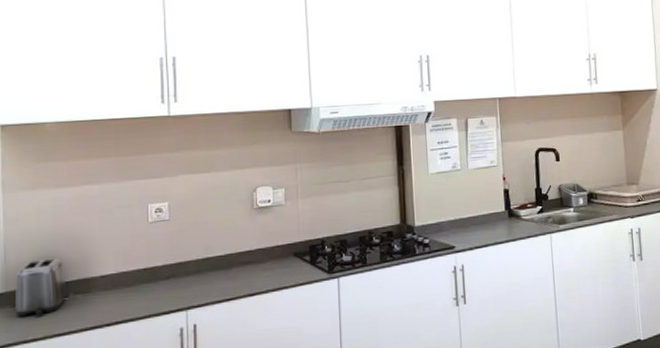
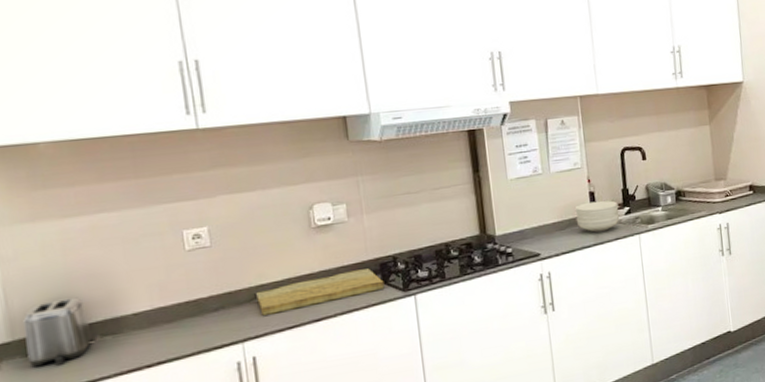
cutting board: none [202,249,312,287] -> present [256,268,385,316]
bowl: none [489,198,532,229] -> present [574,200,620,233]

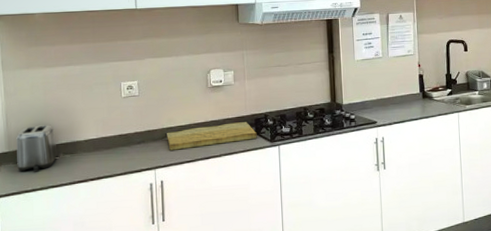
bowl: present [574,200,620,233] -> none [406,82,443,108]

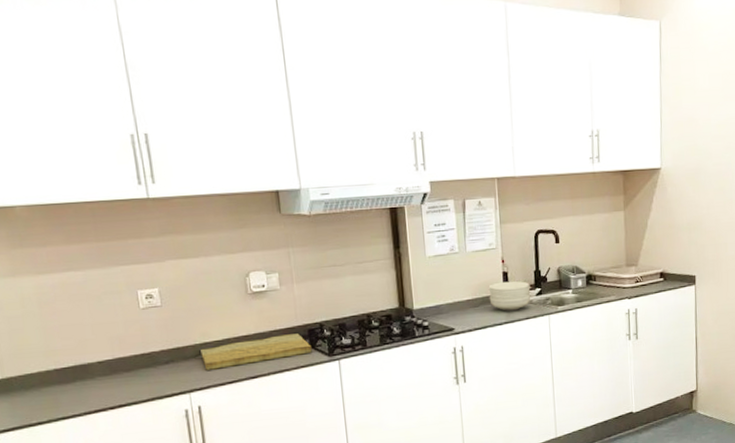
toaster: present [16,124,58,172] -> none [9,344,66,402]
bowl: none [406,82,443,108] -> present [488,281,531,311]

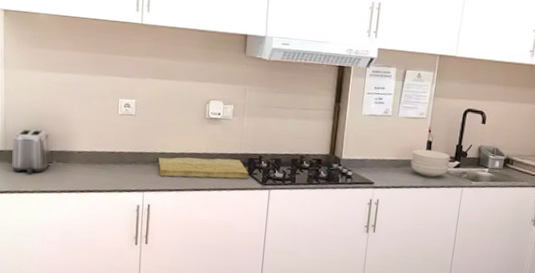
toaster: none [9,344,66,402] -> present [12,128,51,175]

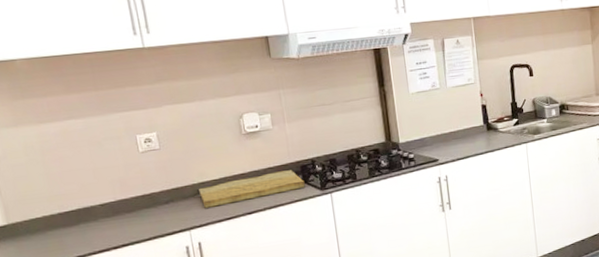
toaster: present [12,128,51,175] -> none [14,190,70,246]
bowl: present [410,149,451,178] -> none [468,112,509,142]

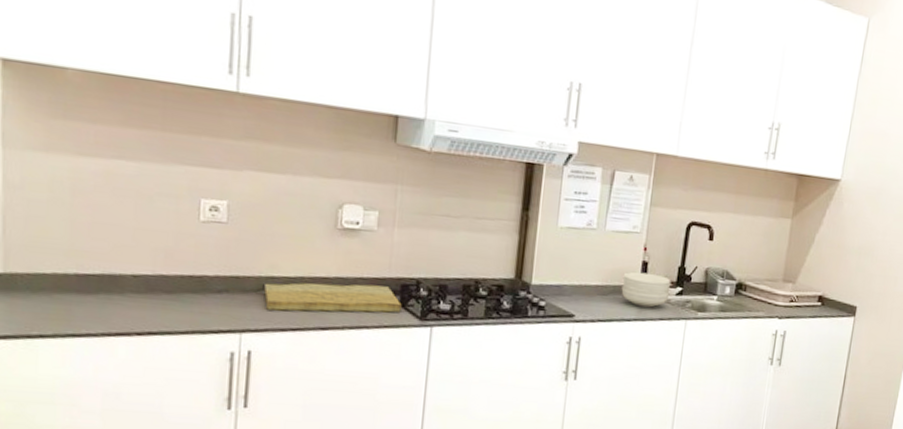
bowl: none [468,112,509,142] -> present [621,271,672,308]

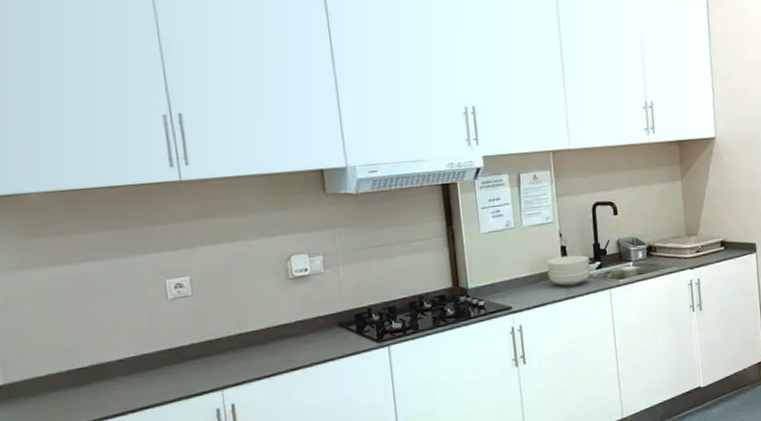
cutting board: present [264,283,402,313] -> none [235,319,359,364]

